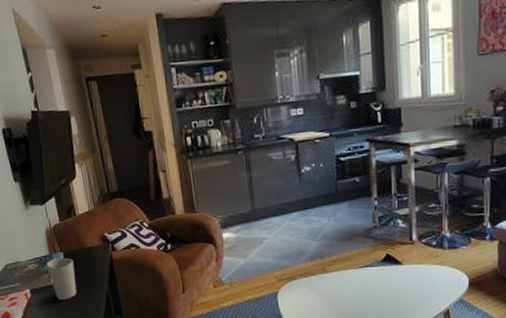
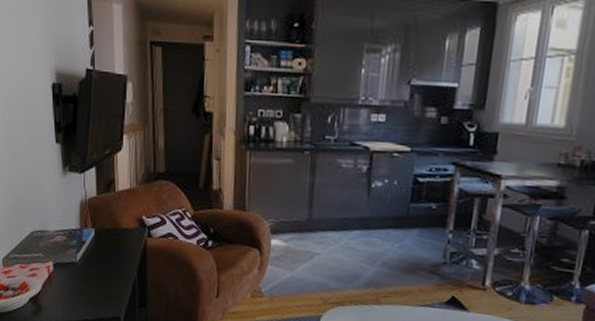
cup: present [46,257,77,300] -> none [74,233,104,281]

